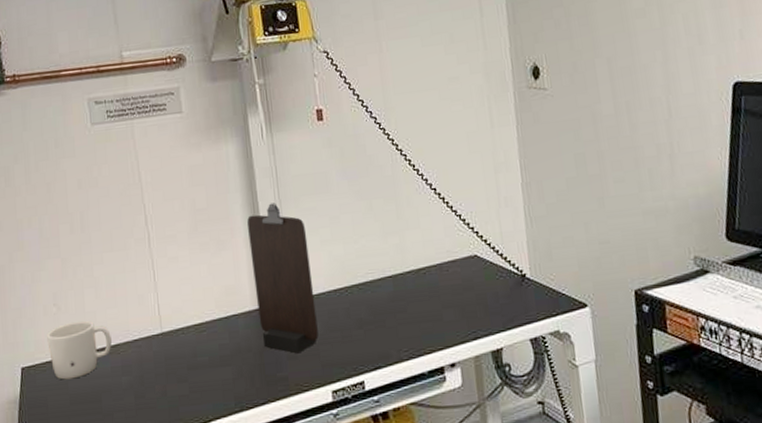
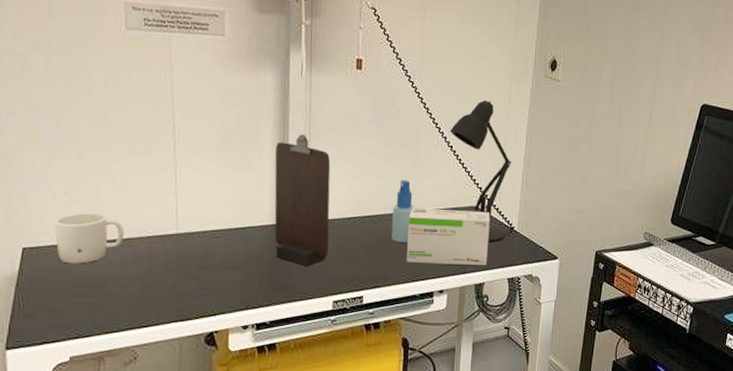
spray bottle: none [381,236,405,312] -> present [392,180,415,243]
medicine box: none [399,259,501,335] -> present [406,207,491,265]
desk lamp: none [429,128,517,298] -> present [449,100,511,243]

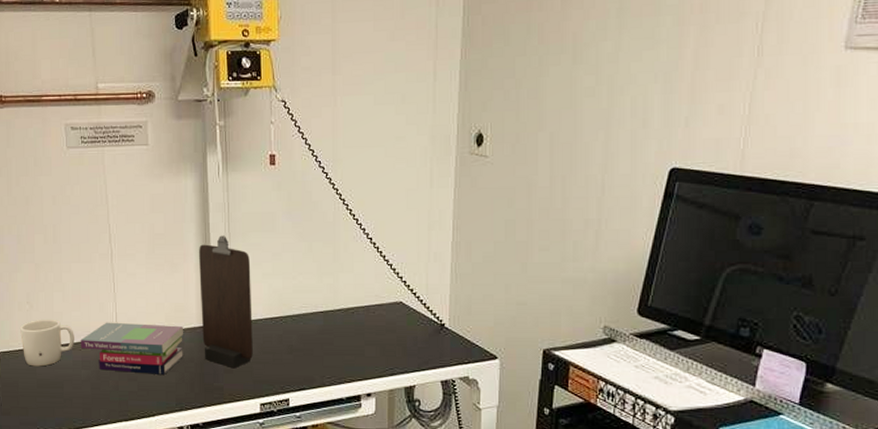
books: none [130,217,254,273] -> present [80,322,183,375]
spray bottle: present [392,180,415,243] -> none [314,277,336,343]
medicine box: present [406,207,491,265] -> none [330,305,418,366]
desk lamp: present [449,100,511,243] -> none [368,185,437,341]

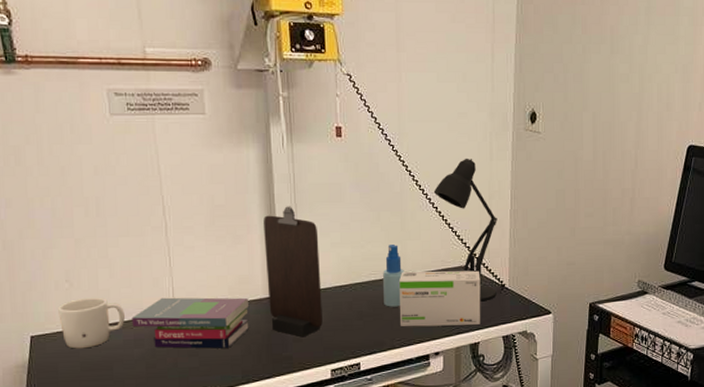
spray bottle: none [314,277,336,343] -> present [383,245,404,307]
medicine box: none [330,305,418,366] -> present [398,270,481,327]
desk lamp: none [368,185,437,341] -> present [433,158,498,302]

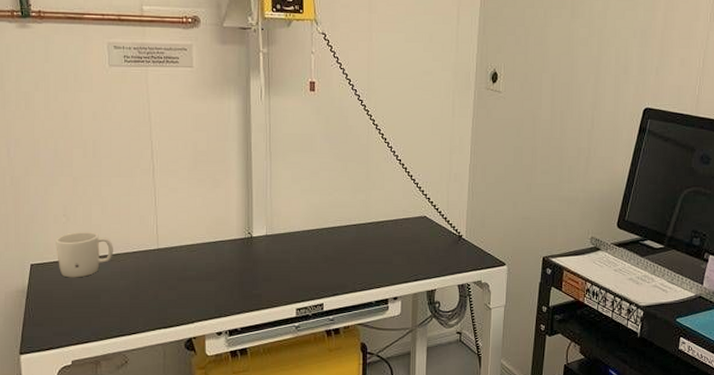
books: present [131,297,249,349] -> none [119,234,224,284]
clipboard: present [264,206,323,337] -> none [241,154,291,277]
spray bottle: present [383,245,404,307] -> none [348,193,368,252]
medicine box: present [398,270,481,327] -> none [361,219,439,273]
desk lamp: present [433,158,498,302] -> none [398,114,457,251]

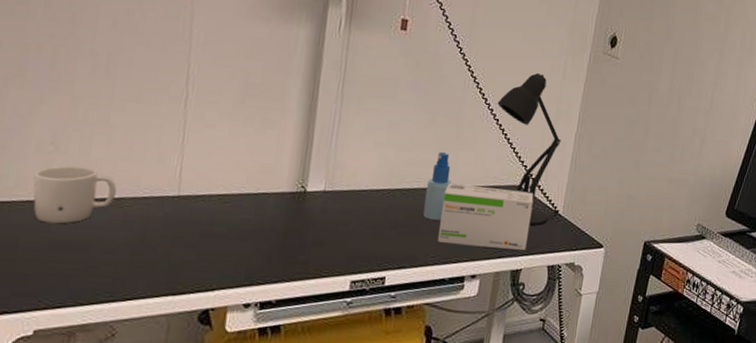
spray bottle: none [348,193,368,252] -> present [423,152,452,221]
medicine box: none [361,219,439,273] -> present [437,183,534,250]
desk lamp: none [398,114,457,251] -> present [497,72,561,226]

